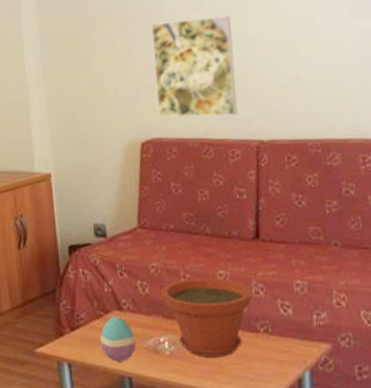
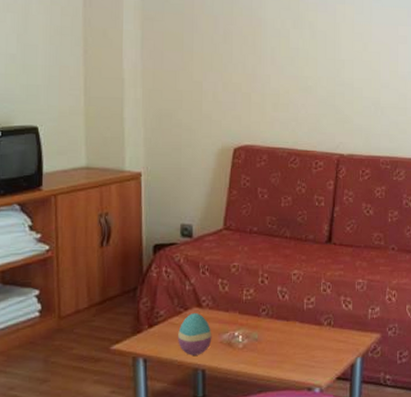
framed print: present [151,15,238,117] -> none [252,34,327,130]
plant pot: present [161,278,253,357] -> none [240,277,321,349]

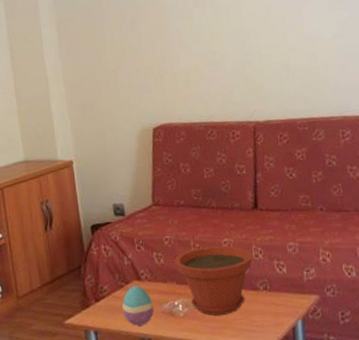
plant pot: none [240,277,321,349] -> present [174,245,253,316]

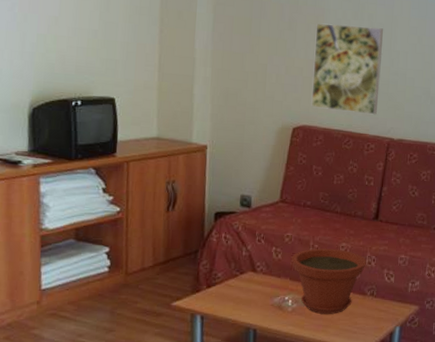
decorative egg: present [122,286,154,326] -> none [233,277,264,316]
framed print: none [158,10,237,104] -> present [311,23,383,115]

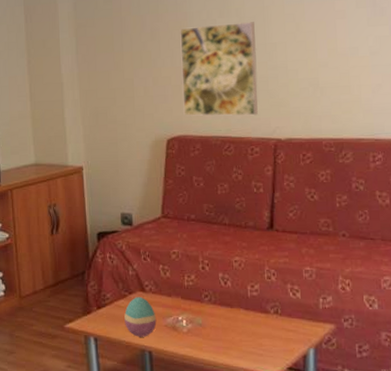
decorative egg: none [233,277,264,316] -> present [124,297,157,337]
plant pot: present [292,248,367,314] -> none [181,264,265,335]

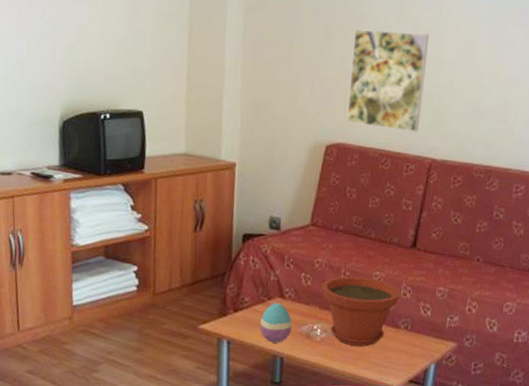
plant pot: none [181,264,265,335] -> present [321,276,401,347]

